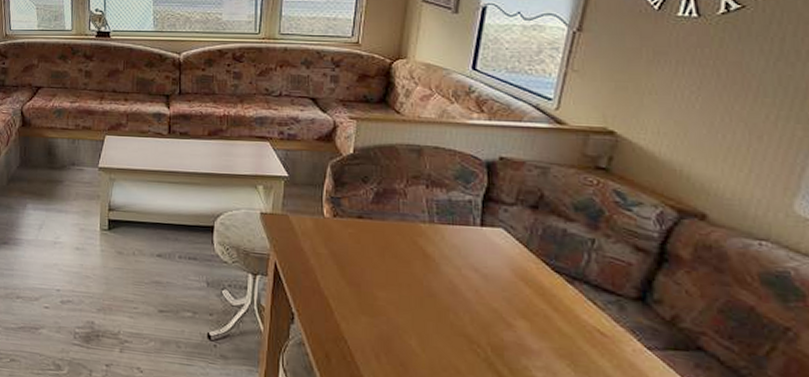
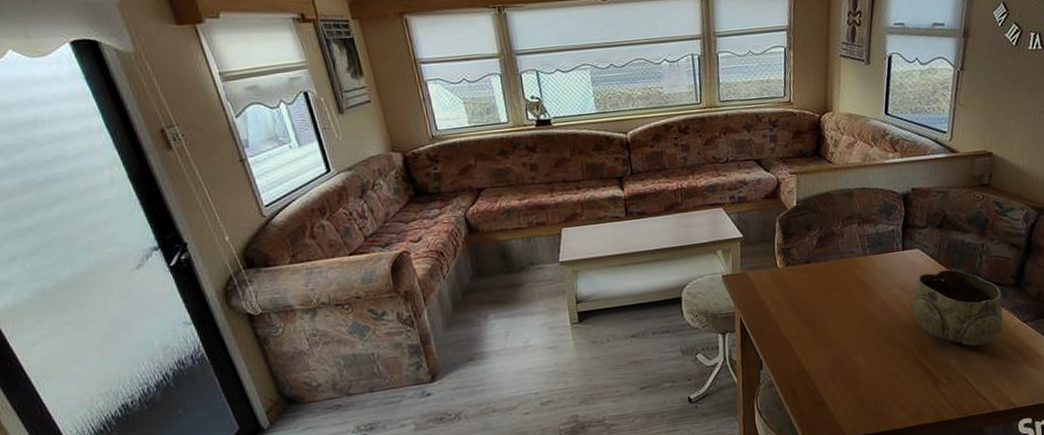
decorative bowl: none [485,259,617,364] -> present [910,269,1003,346]

